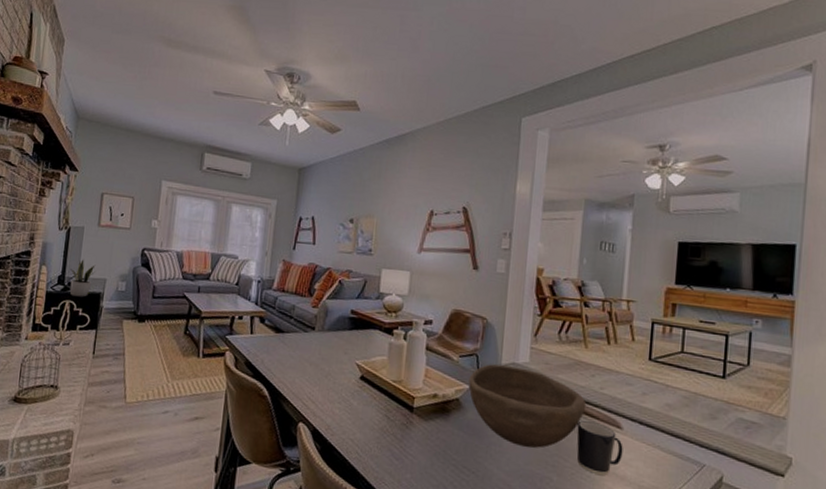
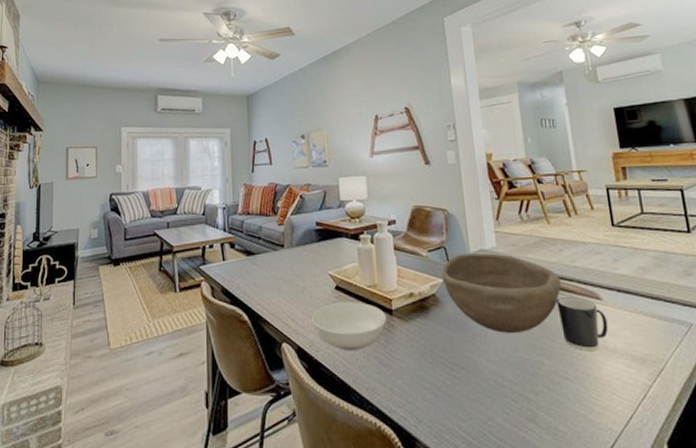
potted plant: present [69,259,96,297] -> none [43,213,69,251]
bowl: none [331,391,406,441] -> present [311,302,386,351]

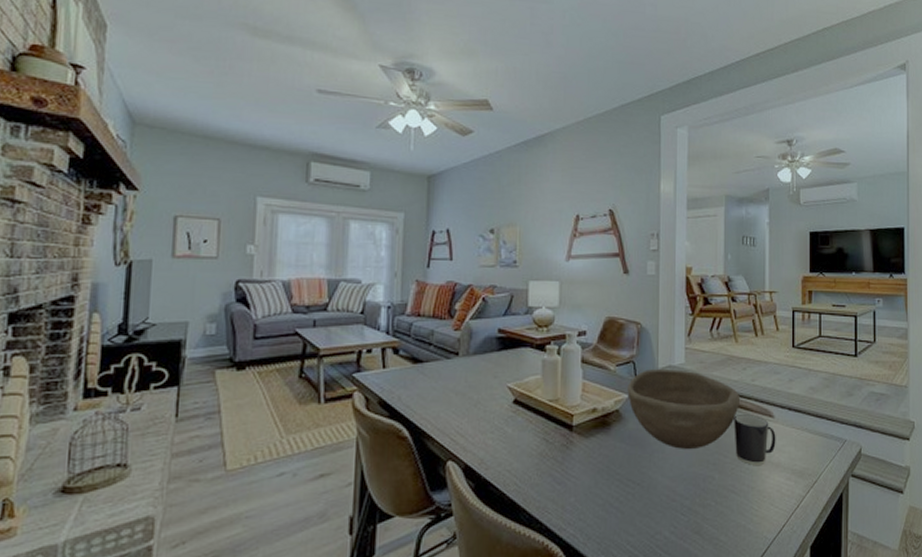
bowl: present [311,302,386,351] -> none [483,417,565,469]

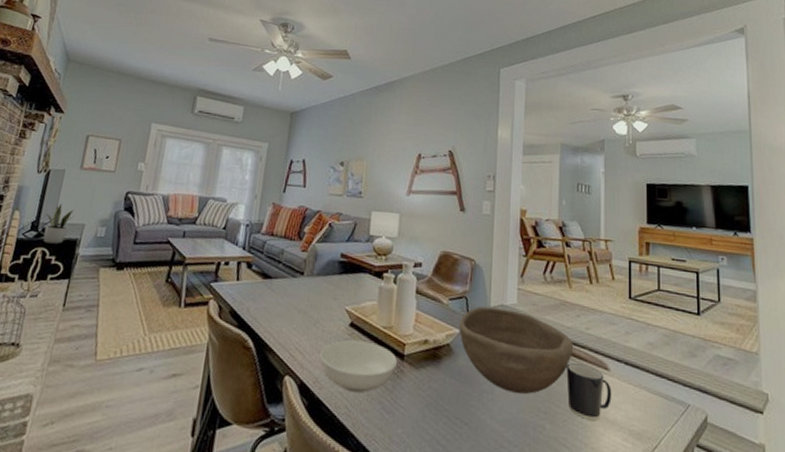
potted plant: none [134,300,173,348] -> present [43,204,75,244]
bowl: none [483,417,565,469] -> present [319,339,397,394]

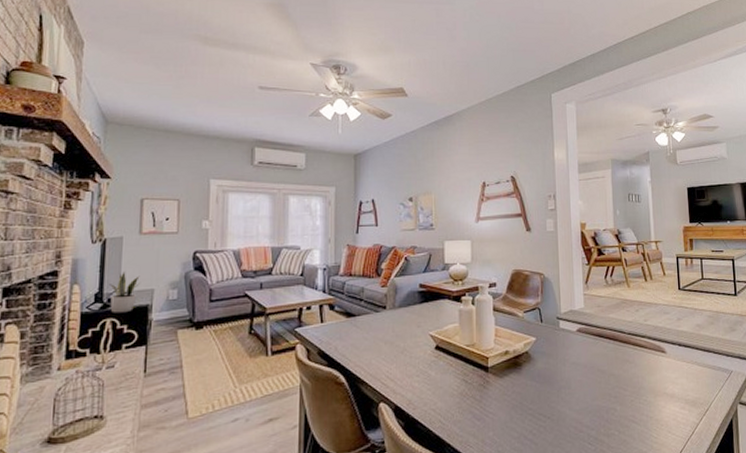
bowl: present [319,339,397,394] -> none [410,360,482,408]
bowl: present [459,306,574,394] -> none [535,313,636,385]
mug: present [566,363,612,421] -> none [630,351,670,398]

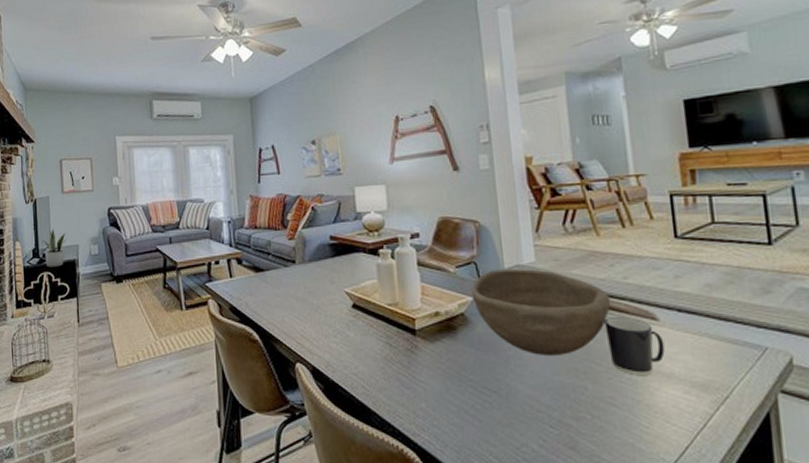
bowl: none [535,313,636,385] -> present [471,269,611,355]
mug: none [630,351,670,398] -> present [604,317,665,376]

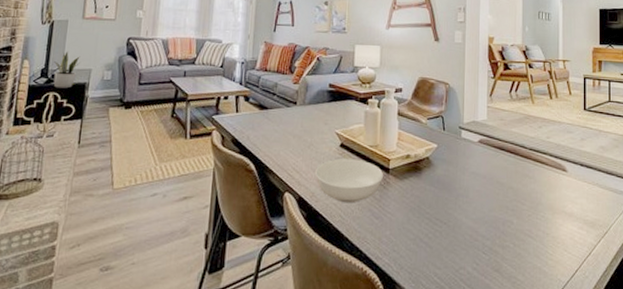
bowl: none [326,321,409,373] -> present [314,158,383,204]
bowl: present [471,269,611,355] -> none [436,124,537,195]
mug: present [604,317,665,376] -> none [530,167,569,215]

